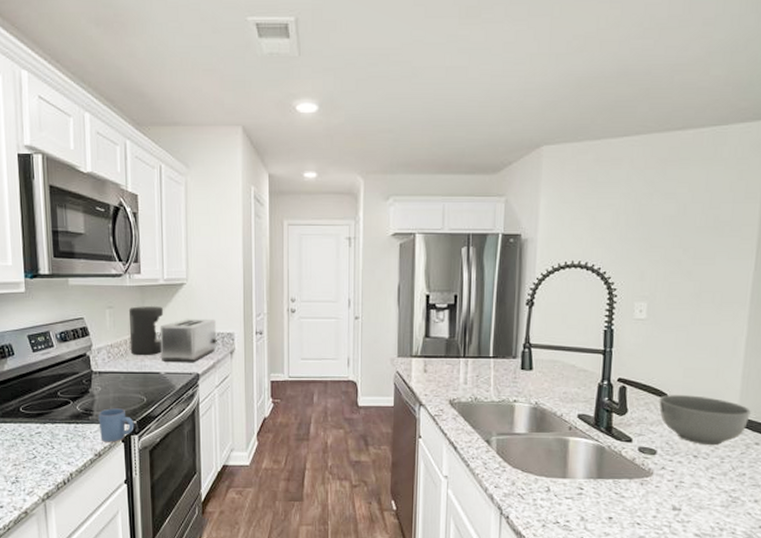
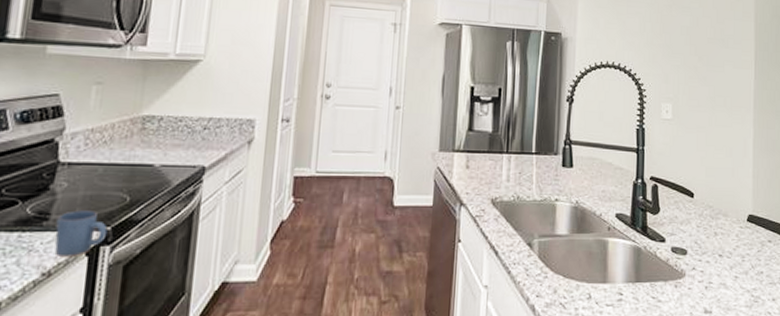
coffee maker: present [130,306,163,355] -> none [118,83,169,143]
toaster: present [159,318,217,362] -> none [157,100,234,152]
bowl: present [659,395,751,445] -> none [686,194,762,243]

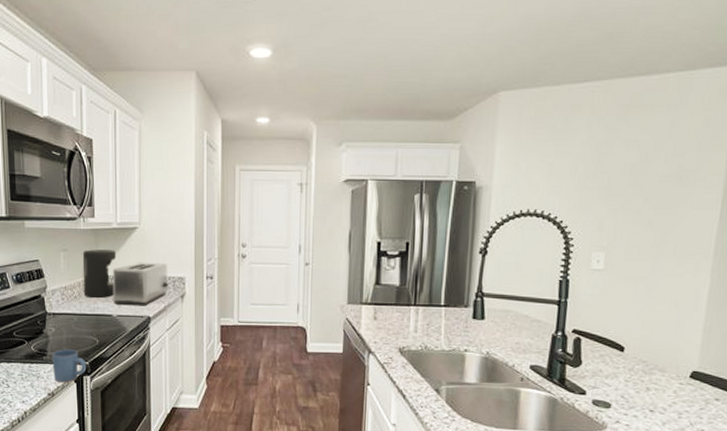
coffee maker: none [118,83,169,143] -> present [83,249,116,298]
toaster: none [157,100,234,152] -> present [112,262,168,305]

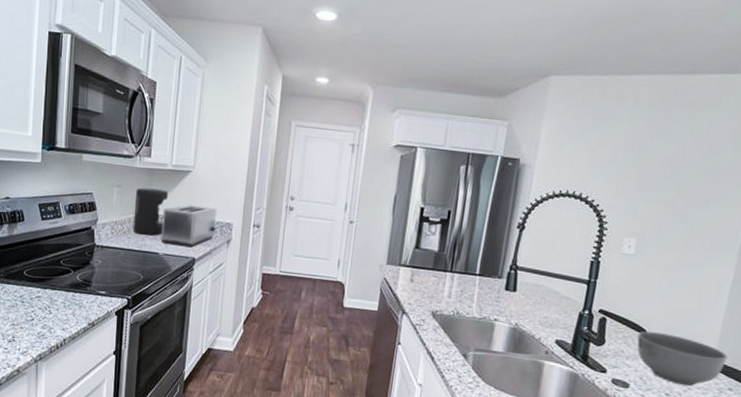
mug: present [52,349,87,384] -> none [95,281,129,316]
bowl: none [615,347,712,400] -> present [637,331,728,386]

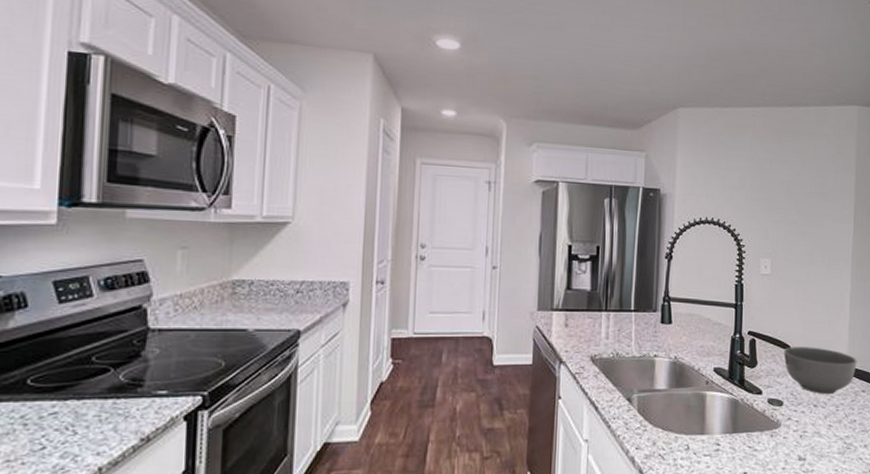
coffee maker: present [134,188,168,236] -> none [209,247,258,308]
toaster: present [161,204,217,247] -> none [249,263,327,316]

